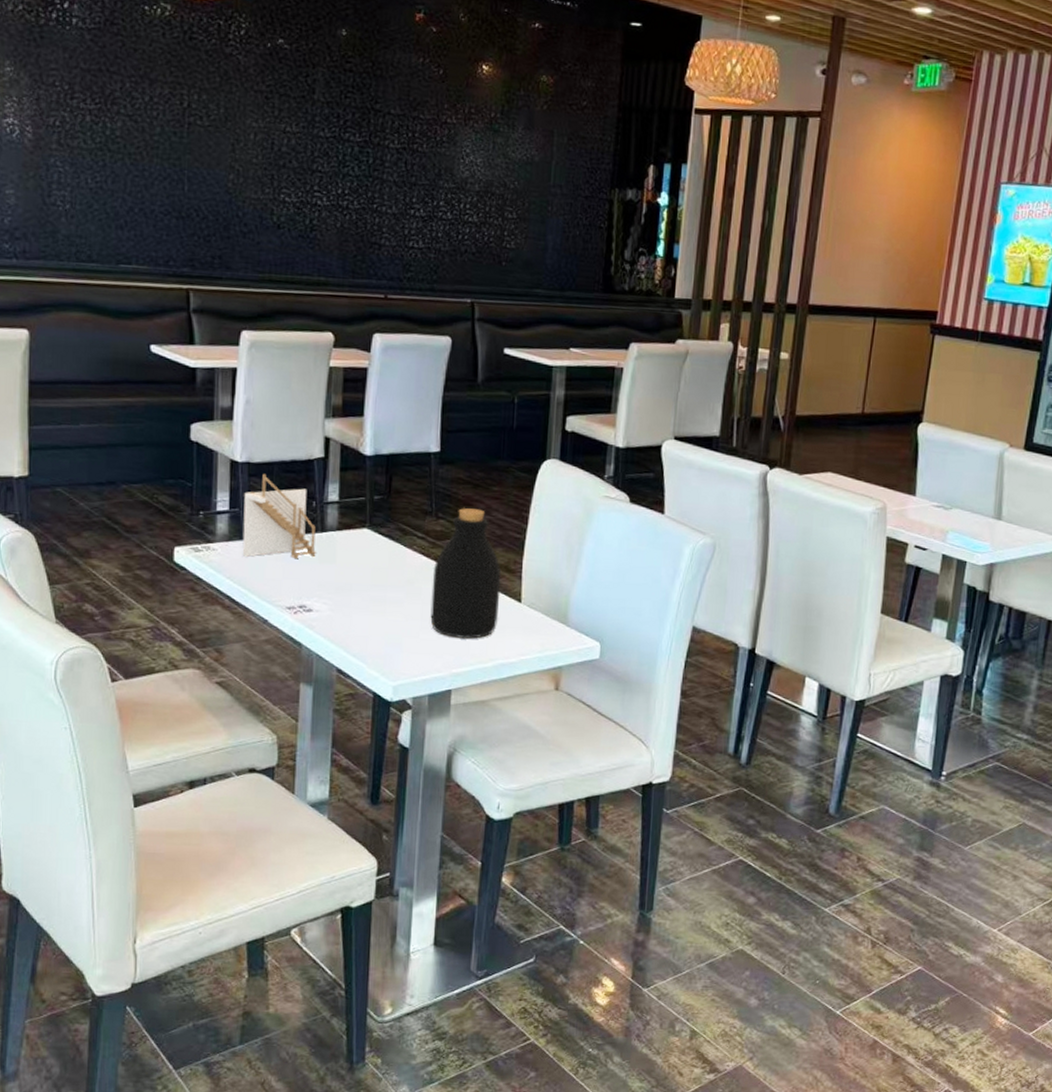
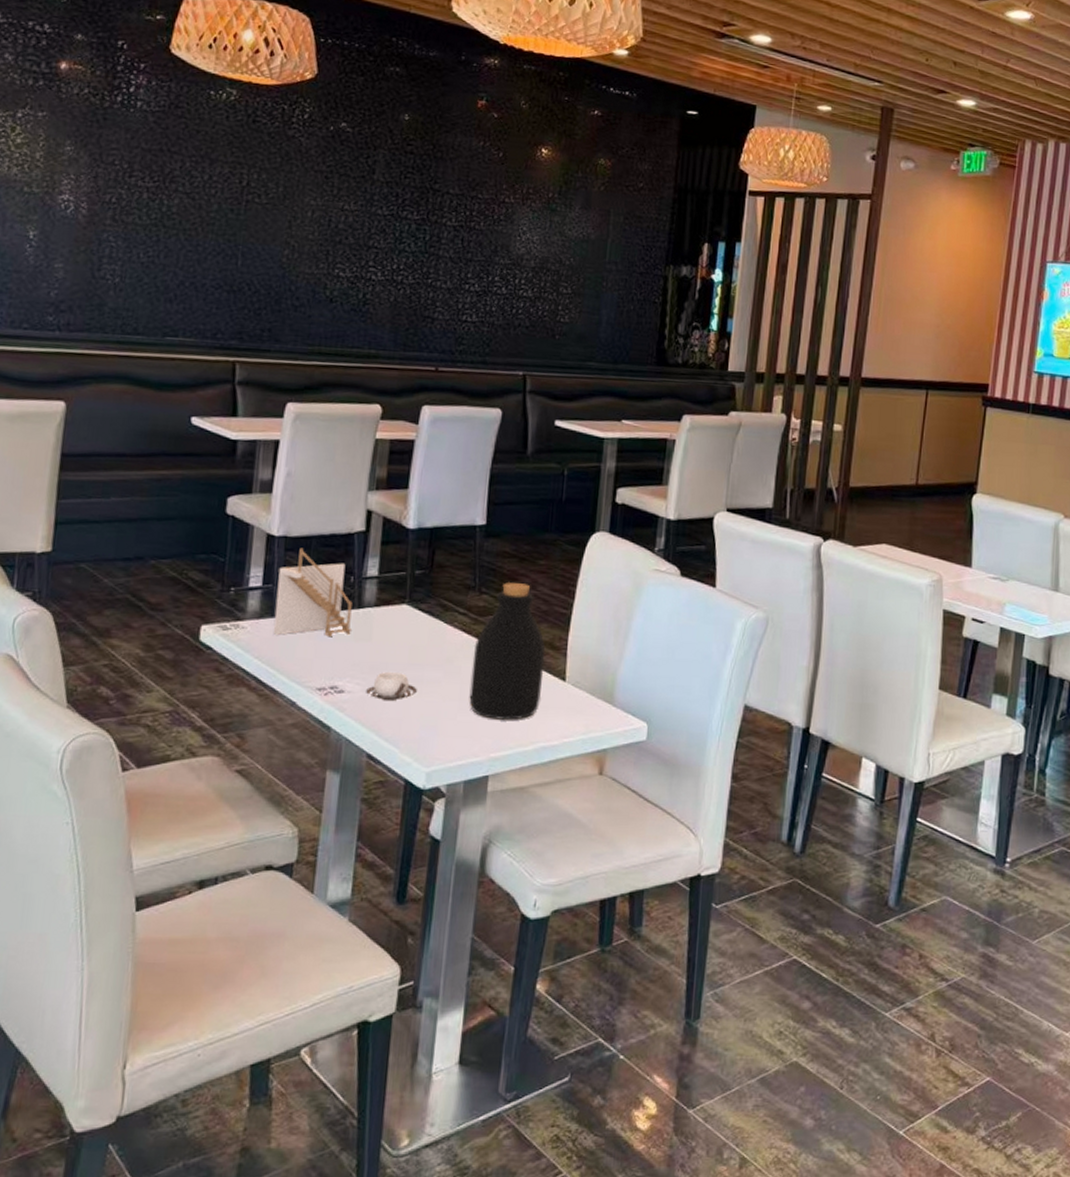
cup: none [333,592,381,620] -> present [366,671,417,702]

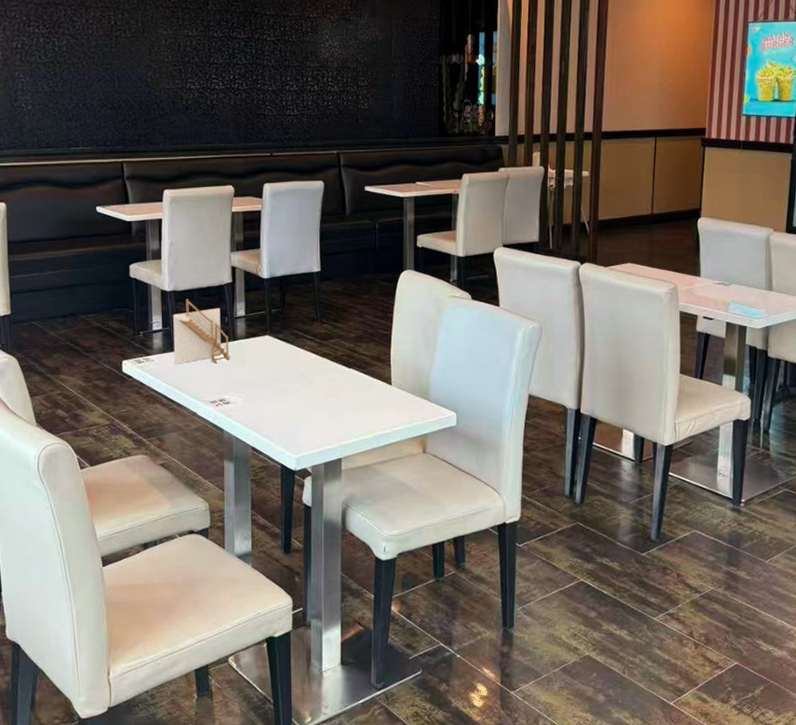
cup: present [366,671,417,702] -> none [246,385,283,408]
bottle: present [469,583,546,720] -> none [321,314,375,417]

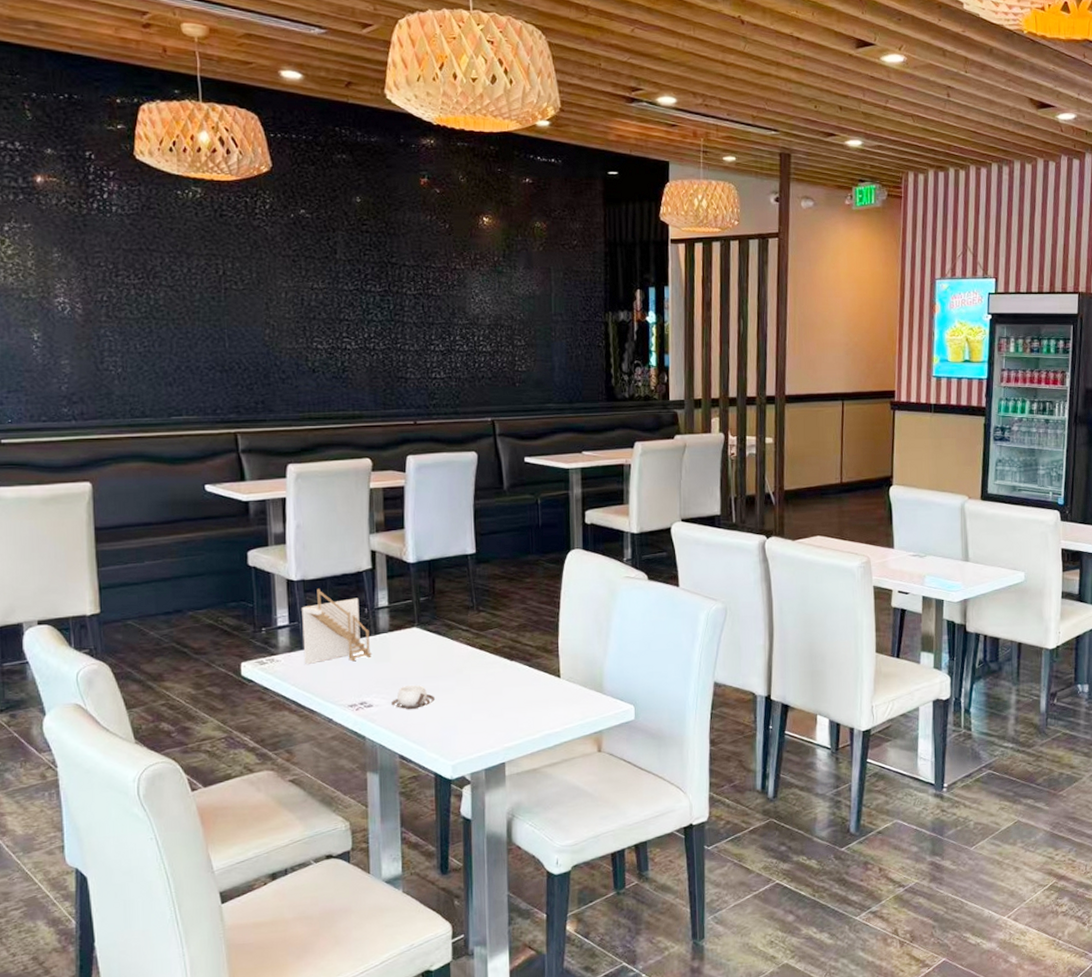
cup: none [246,385,283,408] -> present [391,684,435,710]

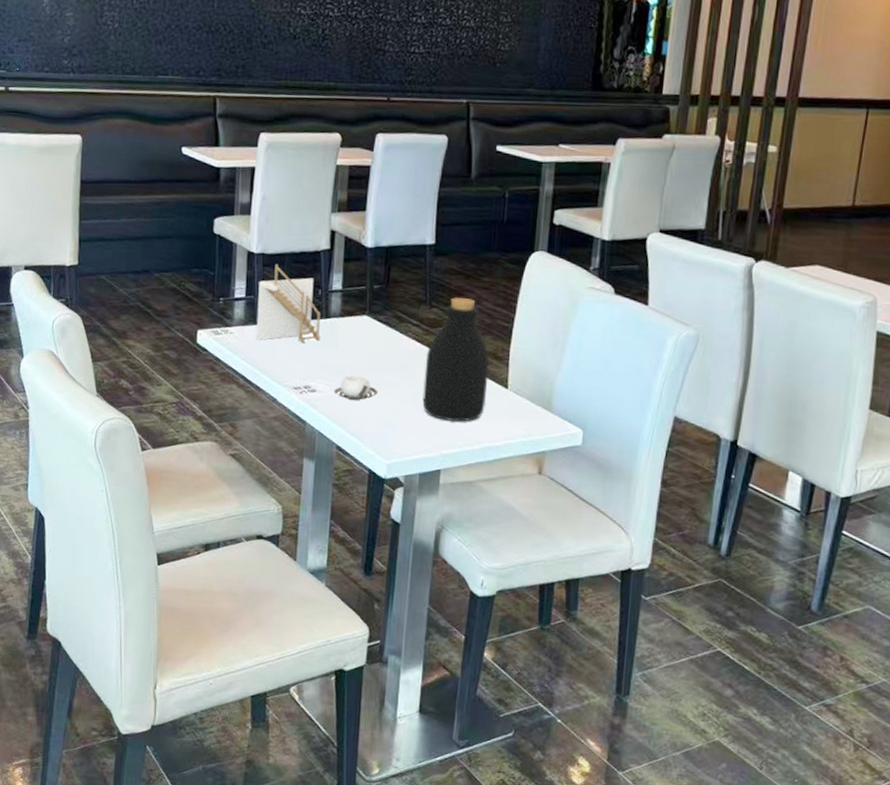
bottle: none [478,600,542,716] -> present [422,297,490,422]

